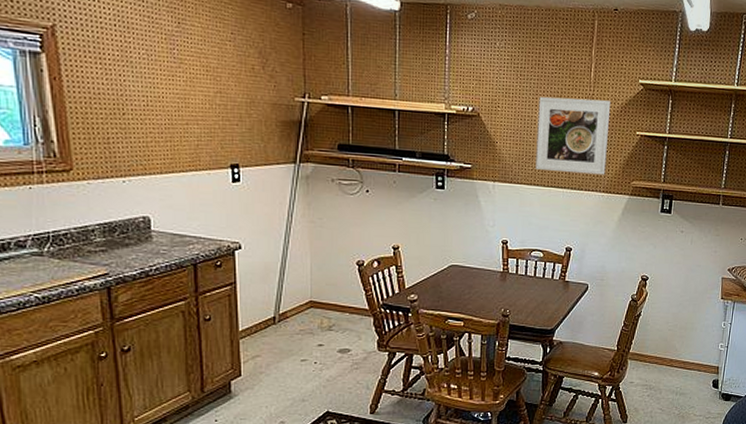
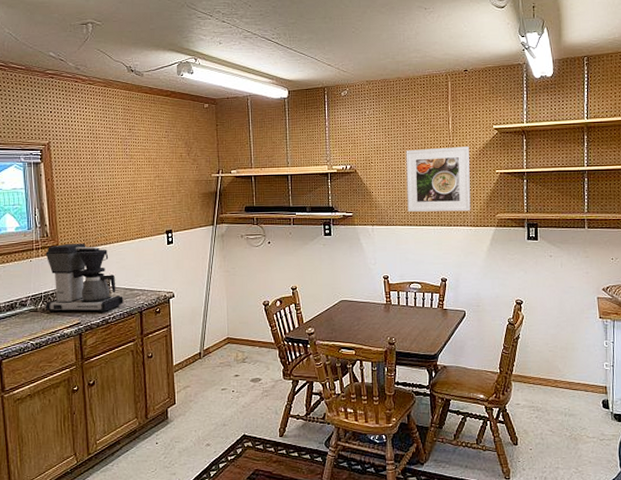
coffee maker: none [53,169,170,262] -> present [45,244,123,313]

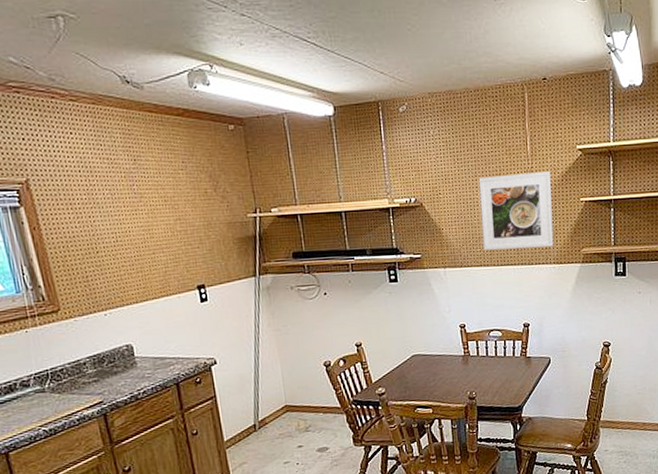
coffee maker: present [45,244,123,313] -> none [44,307,154,393]

